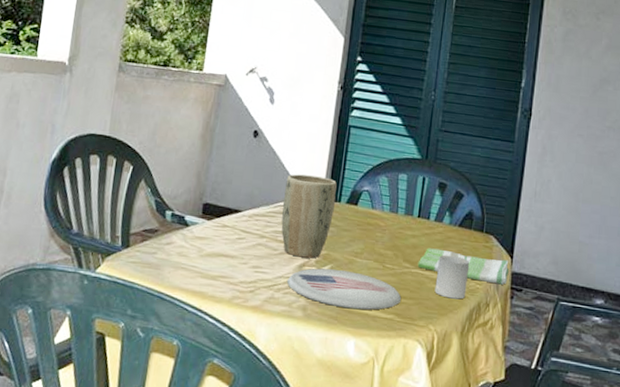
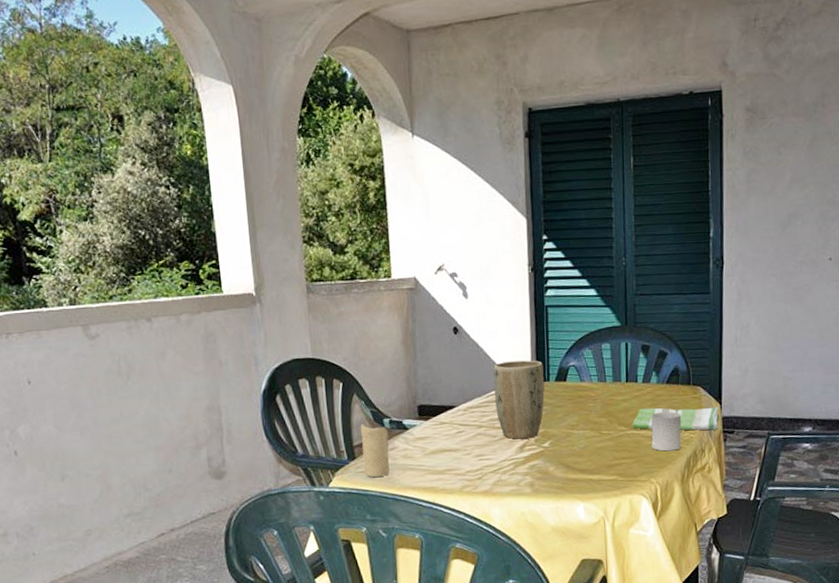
candle: none [135,212,169,271] -> present [360,424,389,478]
plate: present [286,268,402,311] -> none [510,443,622,478]

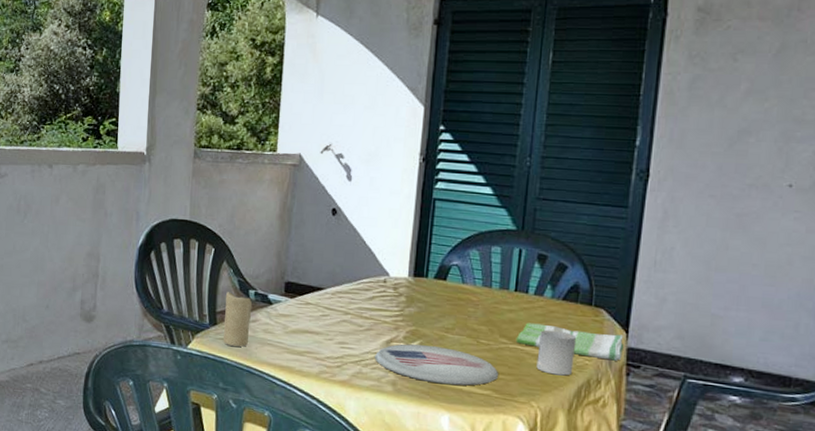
plant pot: present [493,360,545,440] -> none [365,250,423,335]
plate: none [510,443,622,478] -> present [374,343,499,386]

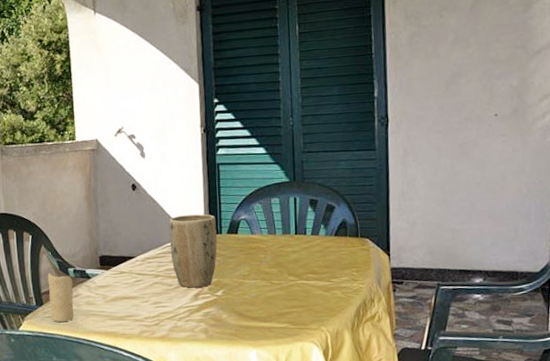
plant pot: none [365,250,423,335] -> present [169,214,217,288]
plate: present [374,343,499,386] -> none [185,292,292,325]
dish towel: present [515,322,625,361] -> none [301,258,389,281]
cup: present [536,329,577,376] -> none [320,262,351,301]

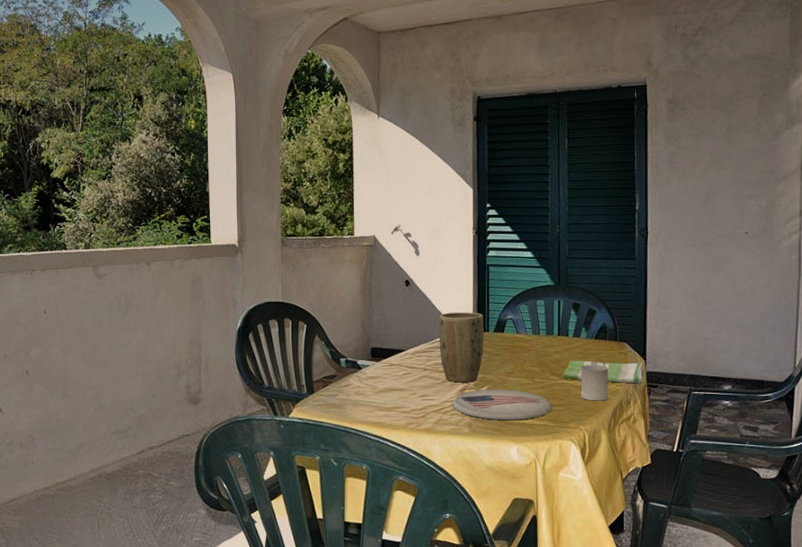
candle: present [47,273,74,323] -> none [319,362,344,411]
plate: none [185,292,292,325] -> present [451,389,553,421]
dish towel: none [301,258,389,281] -> present [563,360,644,384]
cup: none [320,262,351,301] -> present [580,364,609,401]

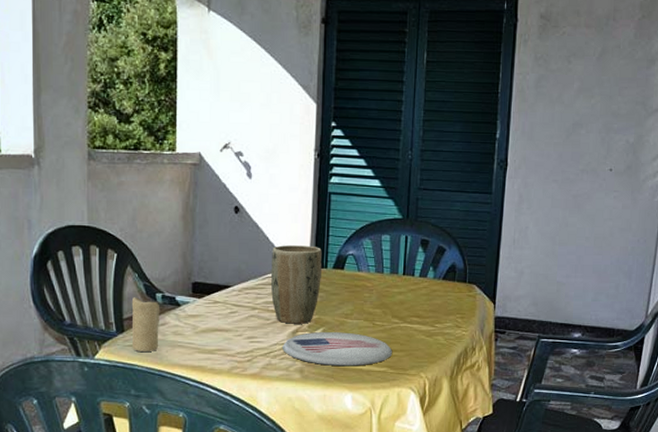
candle: none [319,362,344,411] -> present [131,297,161,353]
dish towel: present [563,360,644,384] -> none [405,302,493,329]
cup: present [580,364,609,401] -> none [423,307,455,347]

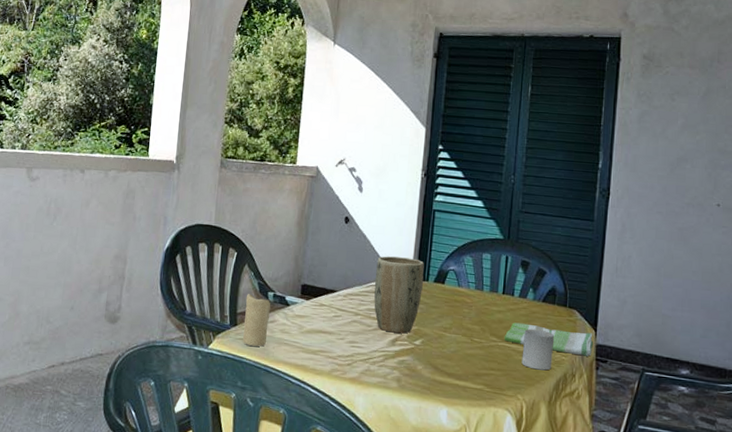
plate: present [281,332,393,367] -> none [381,342,490,381]
dish towel: none [405,302,493,329] -> present [504,322,594,356]
cup: none [423,307,455,347] -> present [521,328,555,371]

